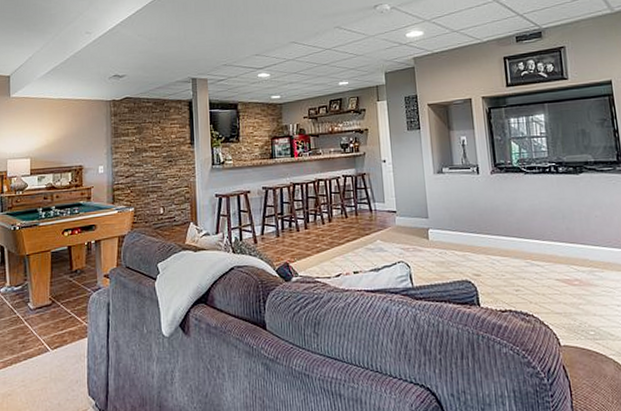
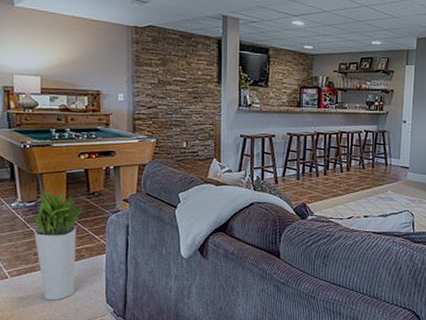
planter: none [16,273,66,395] -> present [29,192,83,301]

